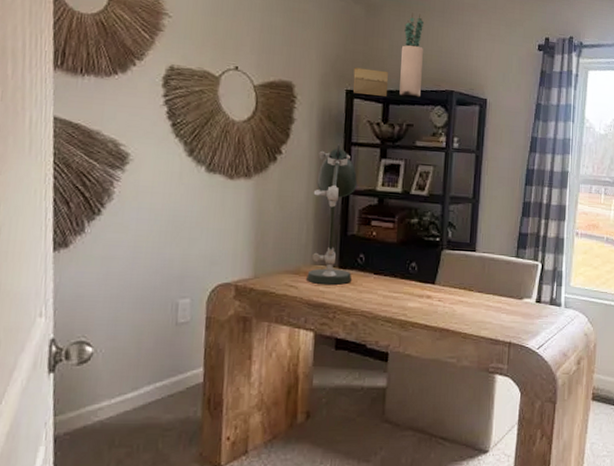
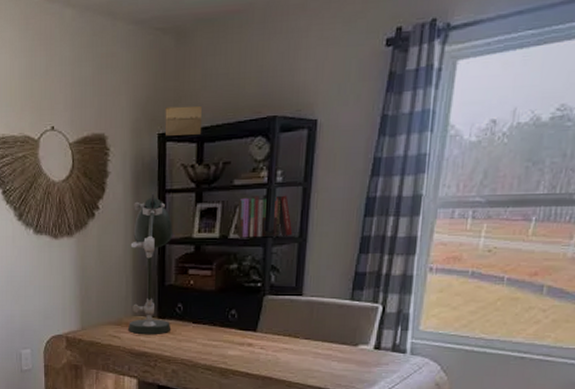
vase: present [399,12,424,99] -> none [214,30,241,132]
books: none [418,157,467,197] -> present [237,194,293,238]

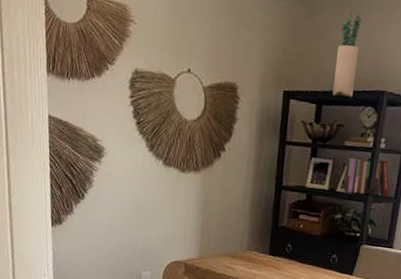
desk lamp: present [128,192,173,334] -> none [242,142,290,270]
decorative box: present [164,105,202,138] -> none [289,68,323,98]
vase: none [214,30,241,132] -> present [332,10,361,99]

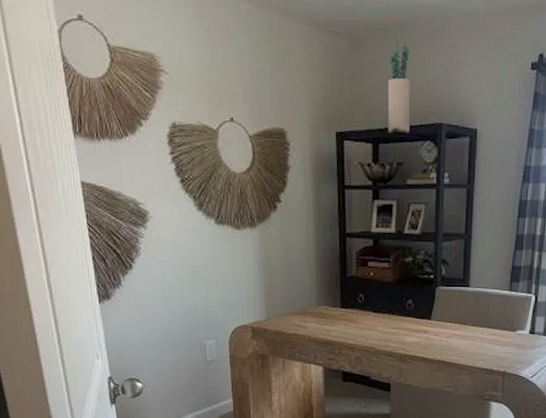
books: present [343,157,390,196] -> none [411,194,460,234]

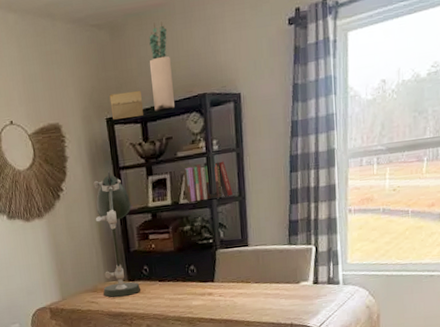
desk lamp: none [313,187,353,323] -> present [93,170,140,297]
decorative box: none [342,107,376,138] -> present [109,90,143,121]
books: none [411,194,460,234] -> present [184,161,233,203]

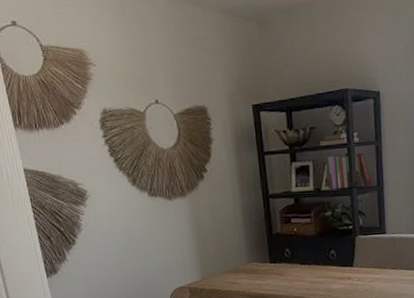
desk lamp: present [93,170,140,297] -> none [238,154,282,279]
decorative box: present [109,90,143,121] -> none [256,81,288,108]
vase: present [149,21,175,112] -> none [295,19,318,103]

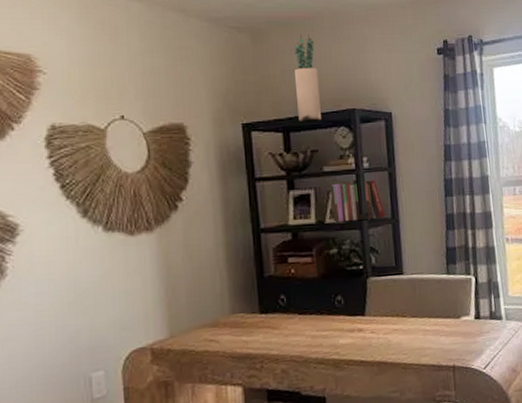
vase: none [295,19,318,103] -> present [294,34,321,123]

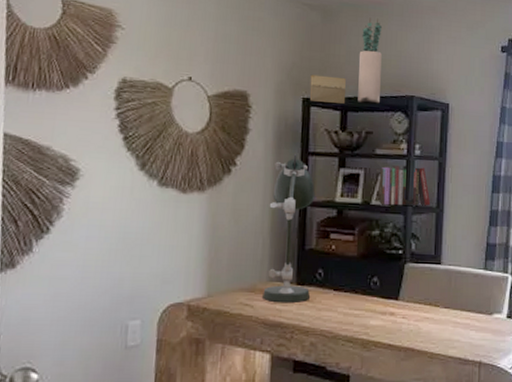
desk lamp: none [221,180,275,334] -> present [263,153,316,302]
decorative box: none [247,98,286,128] -> present [309,74,346,105]

